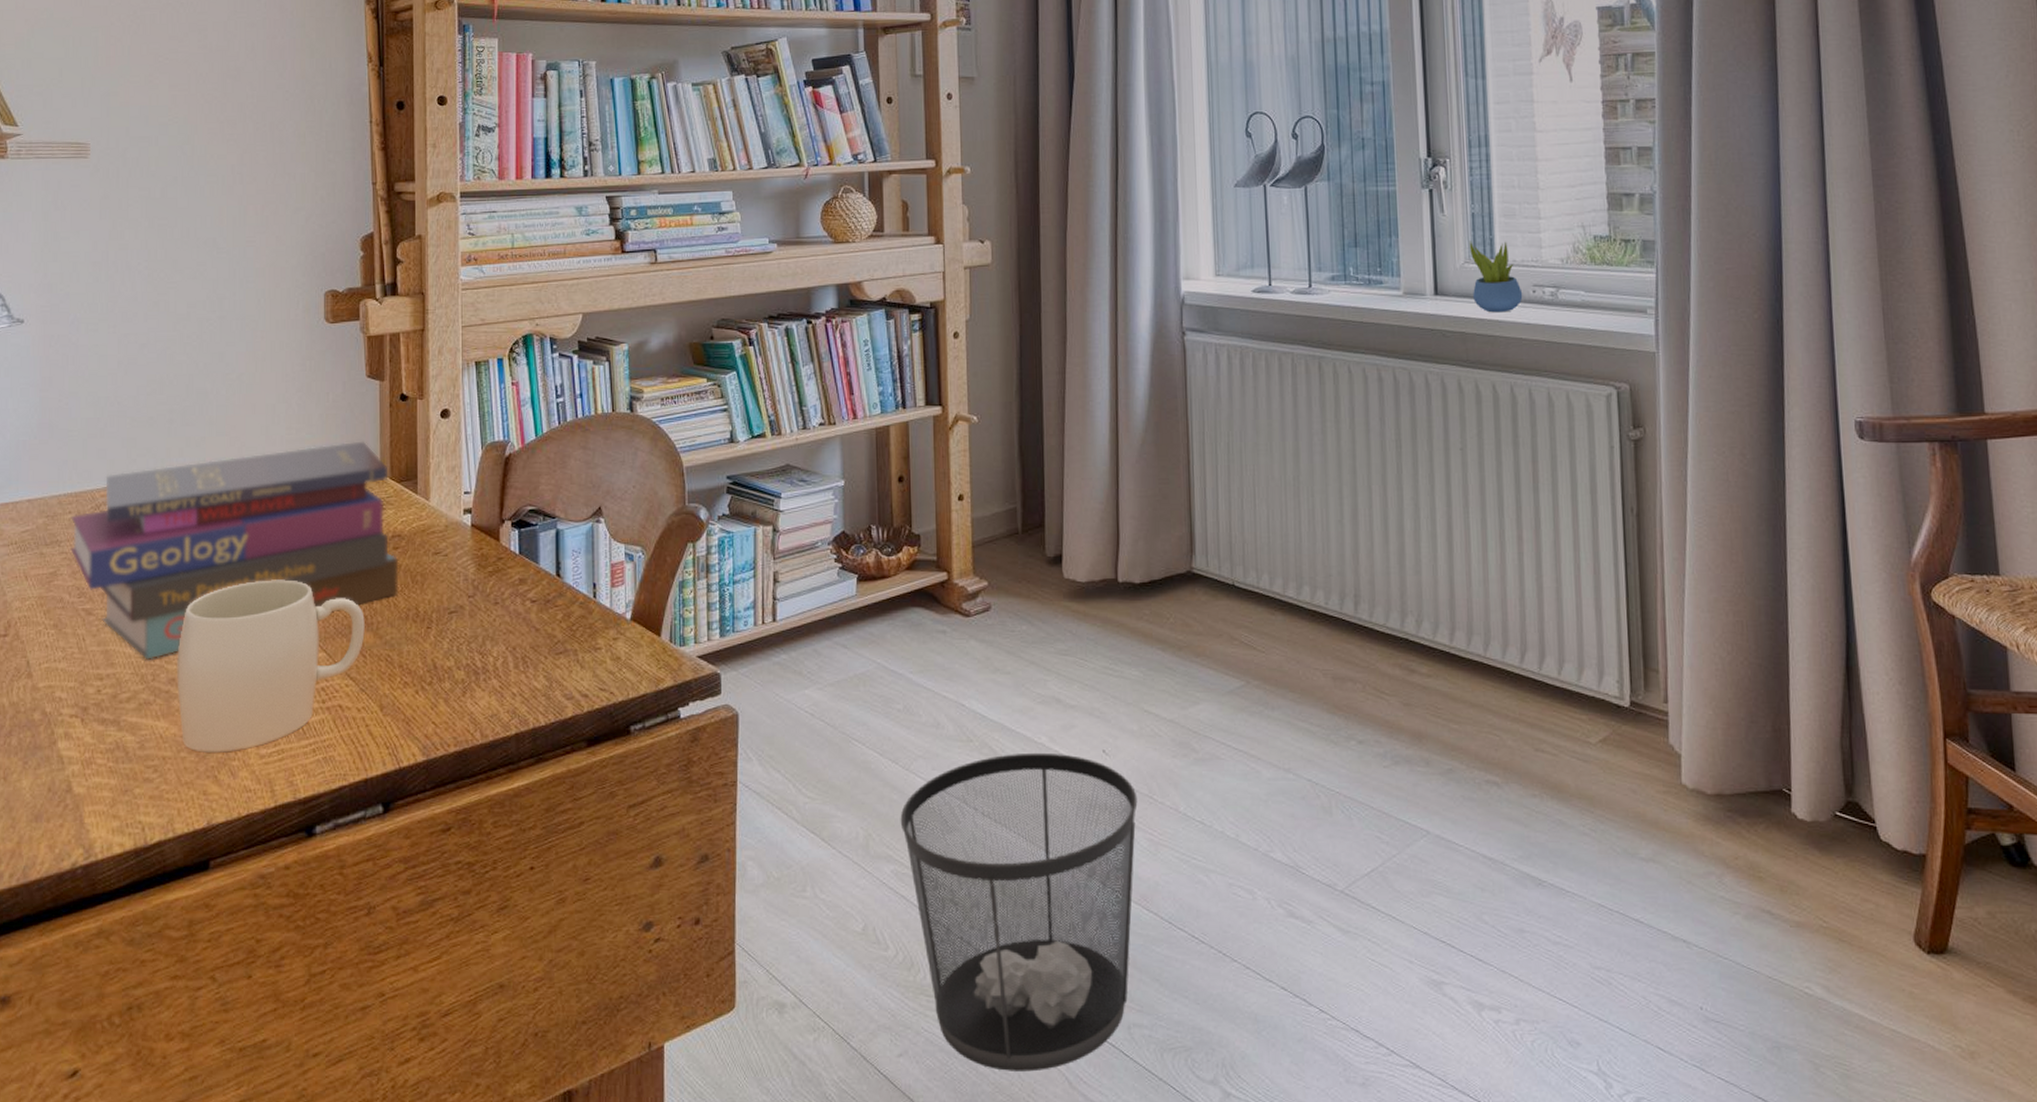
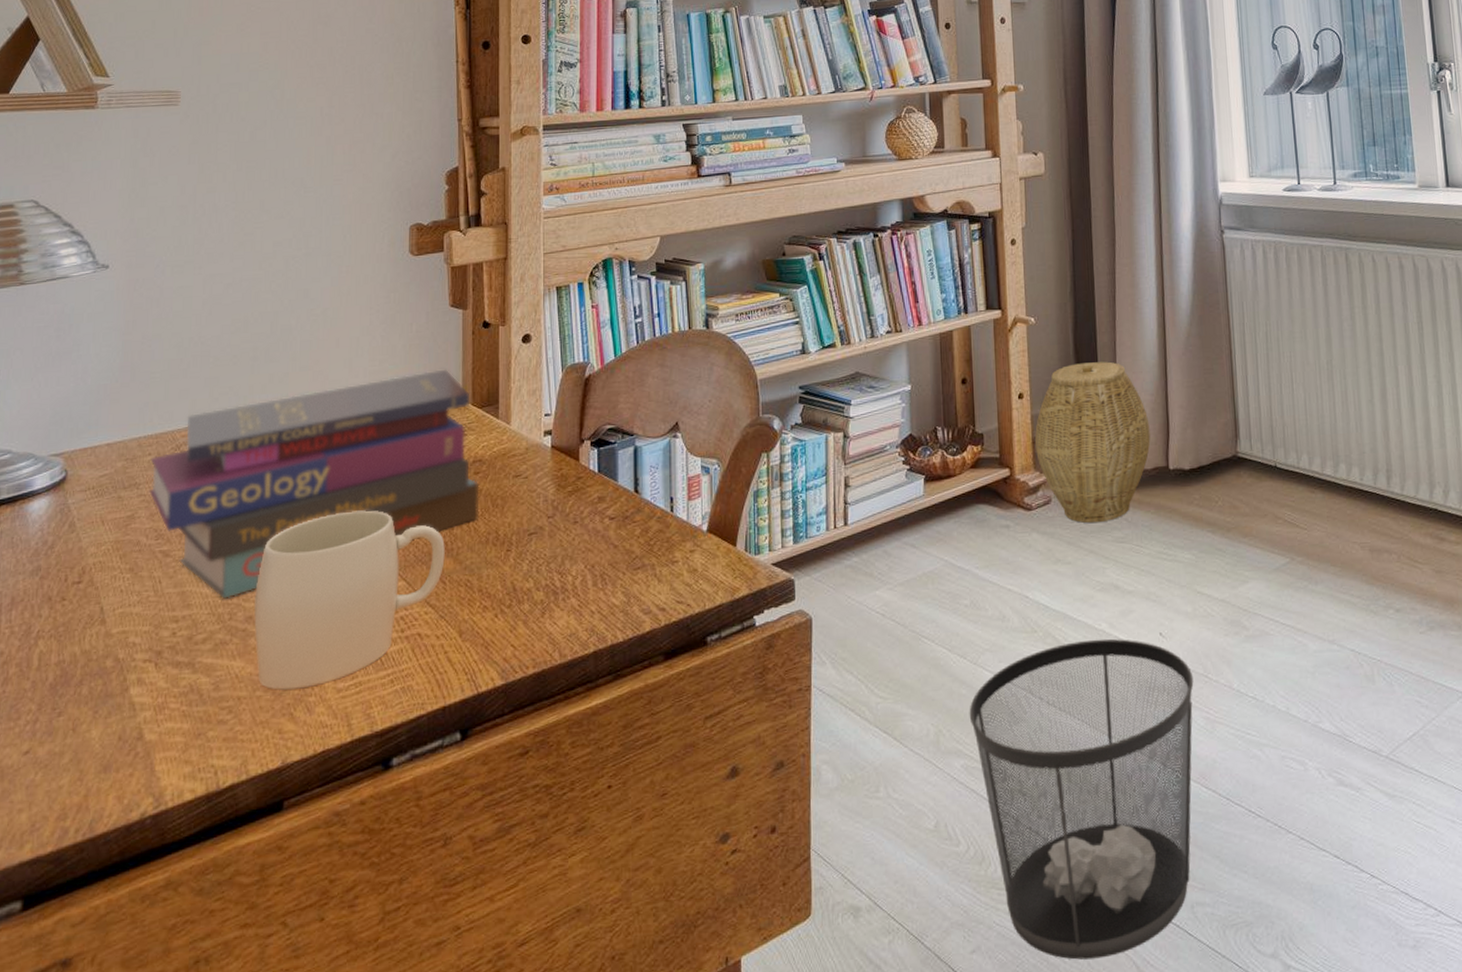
woven basket: none [975,466,1099,634] -> present [1035,361,1151,524]

